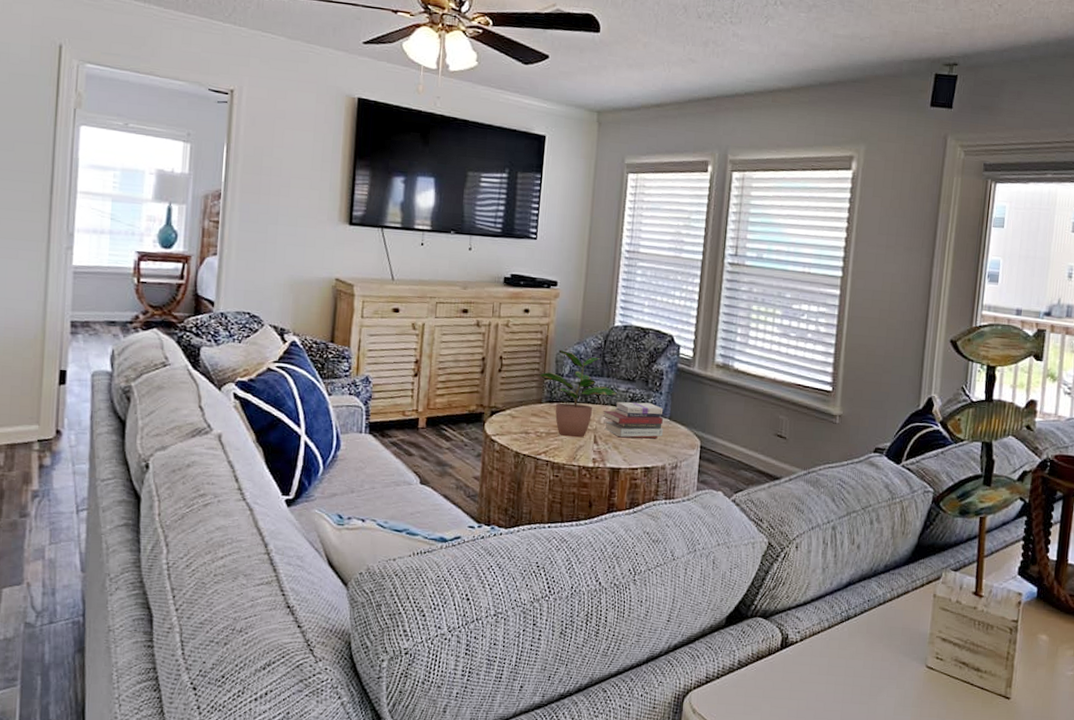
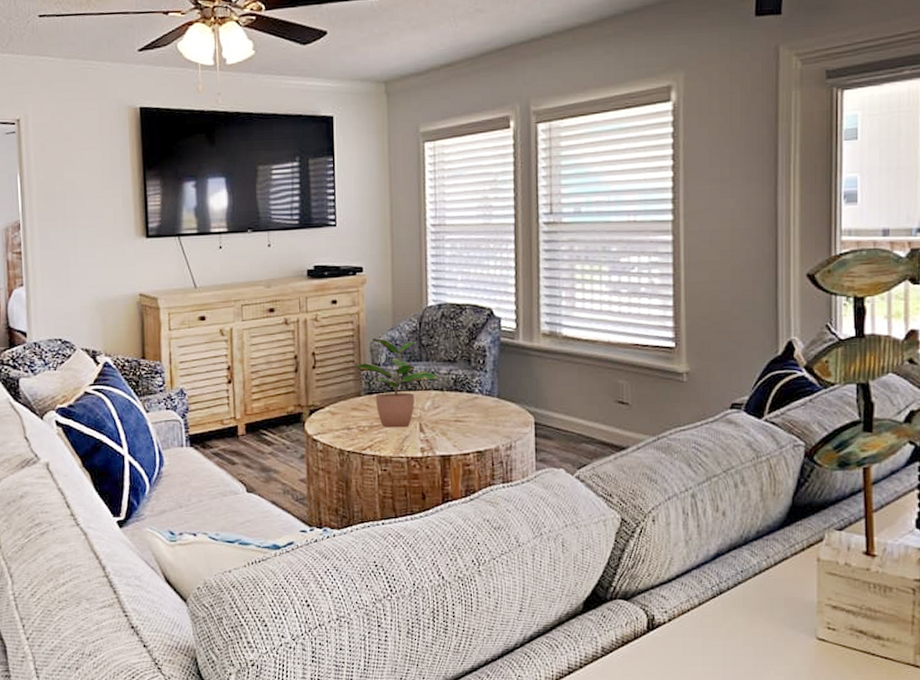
books: present [603,401,664,439] -> none [426,383,492,423]

